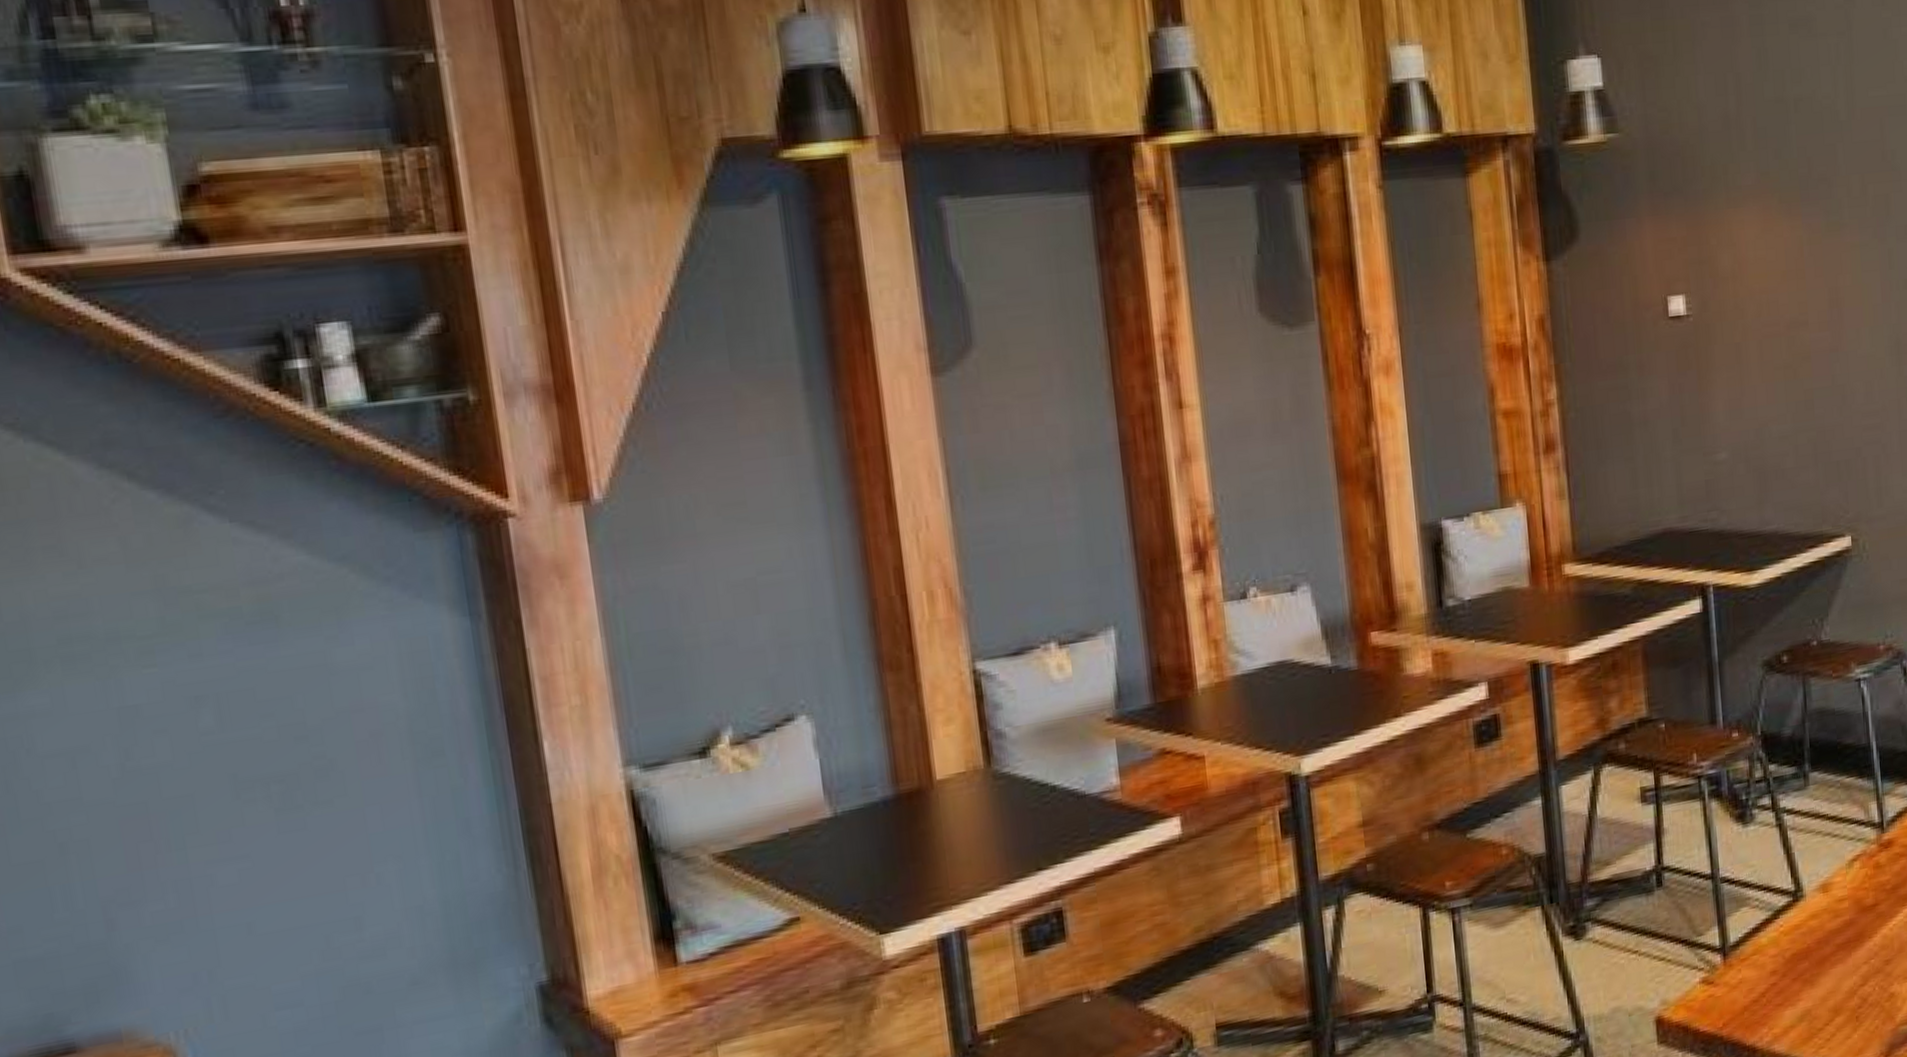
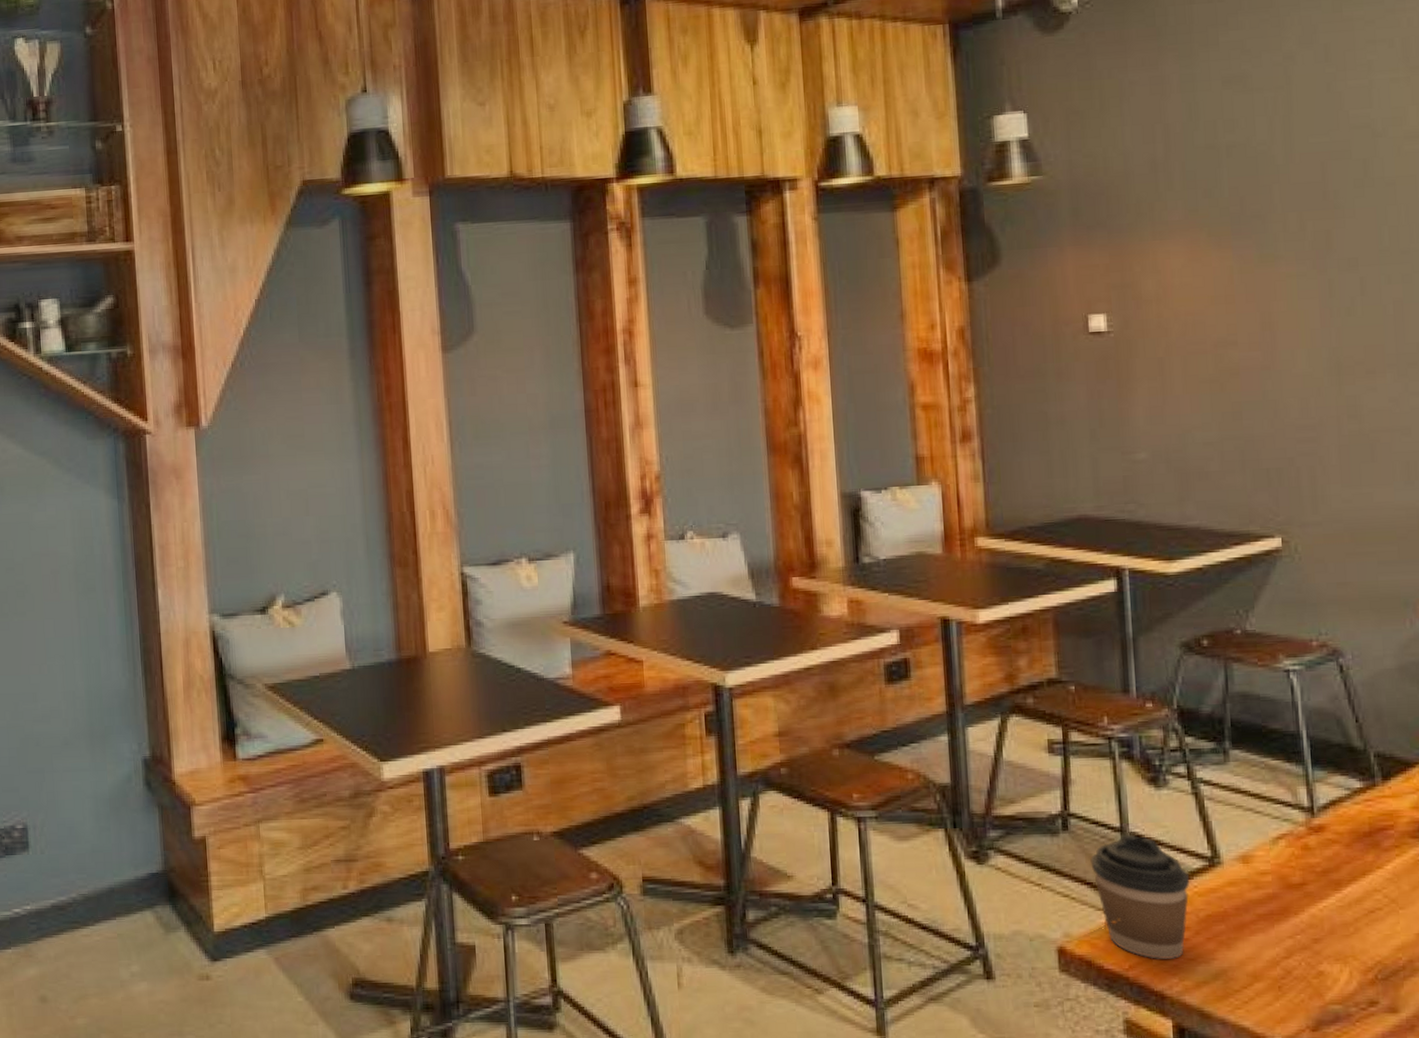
coffee cup: none [1684,879,1776,1012] -> present [1090,834,1190,959]

